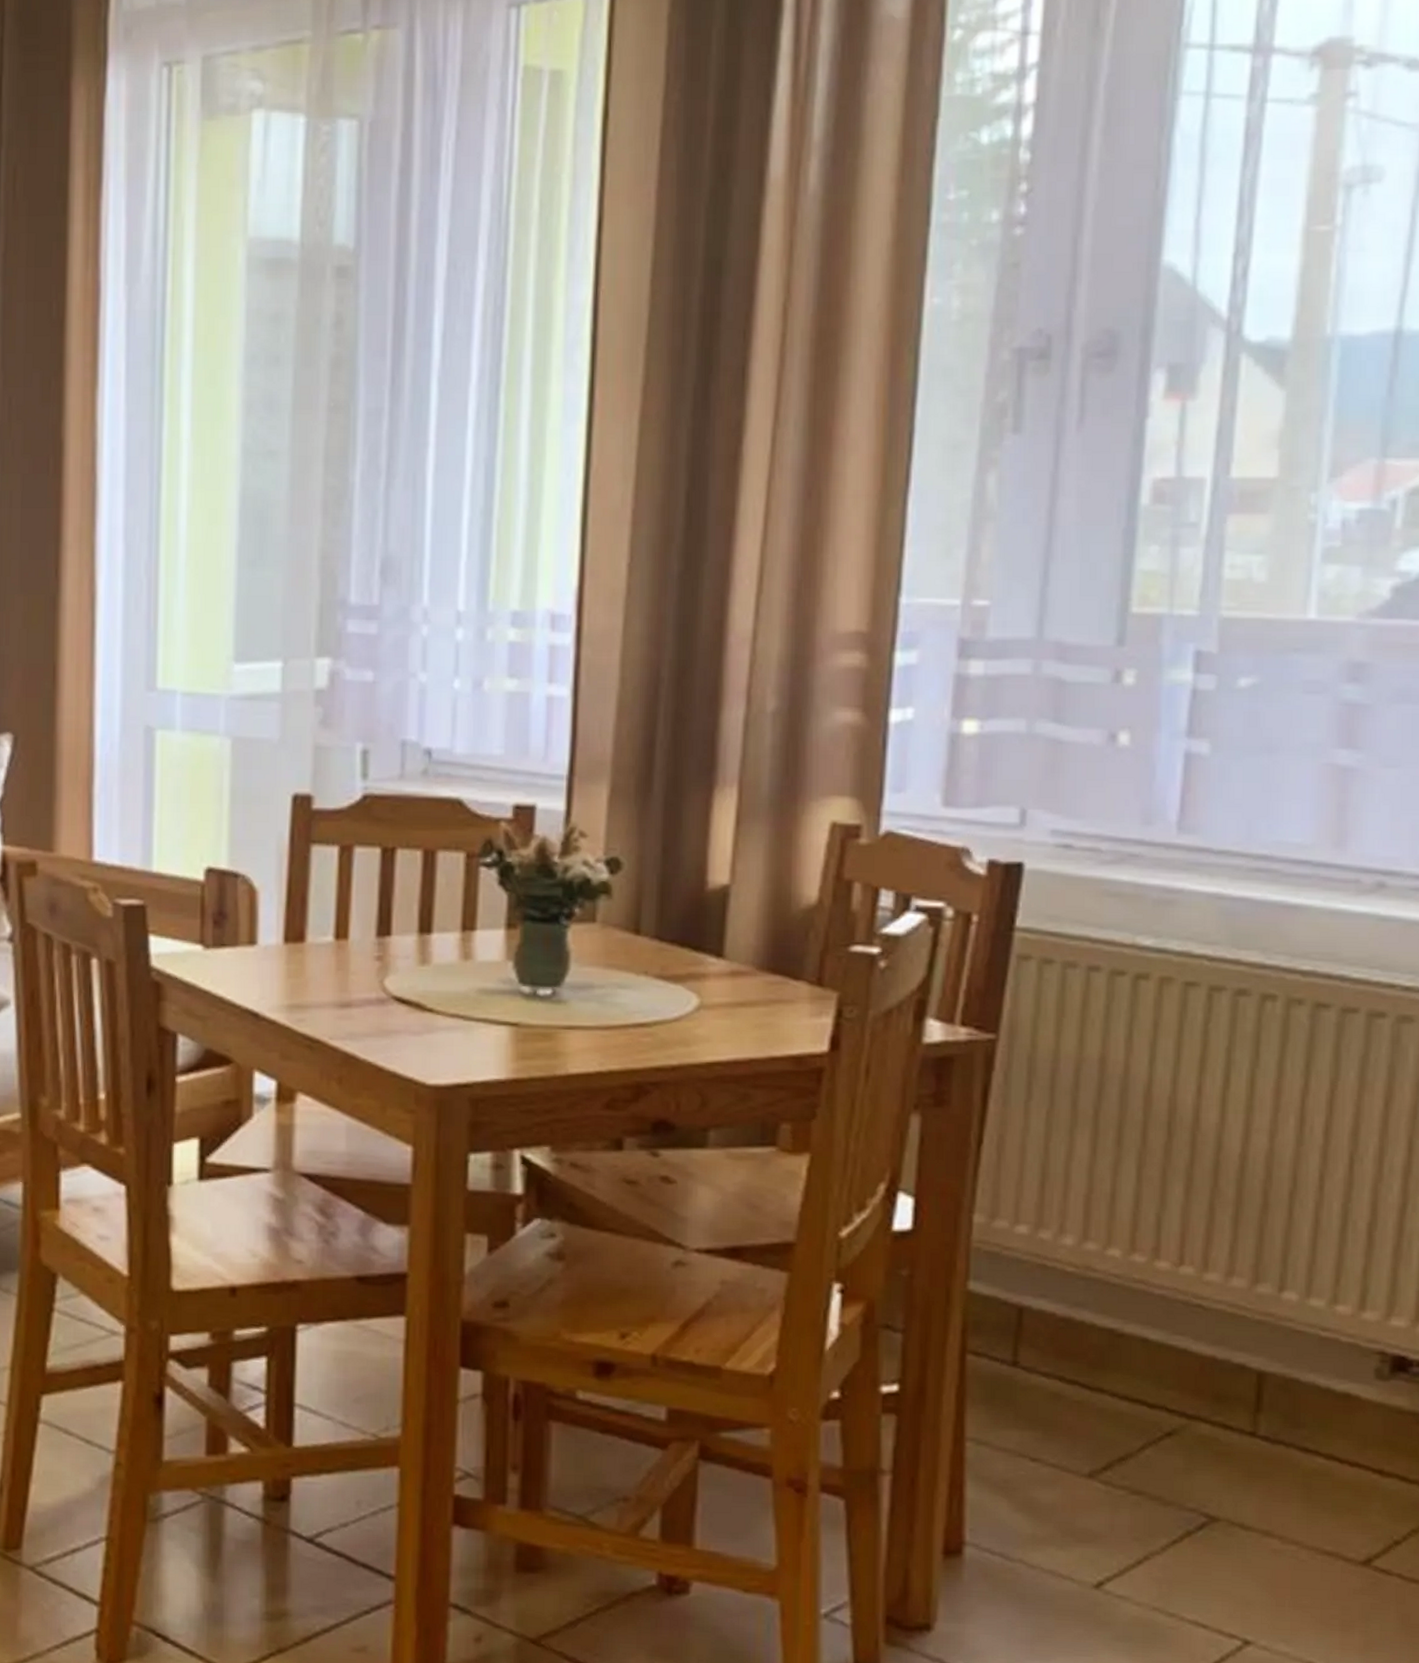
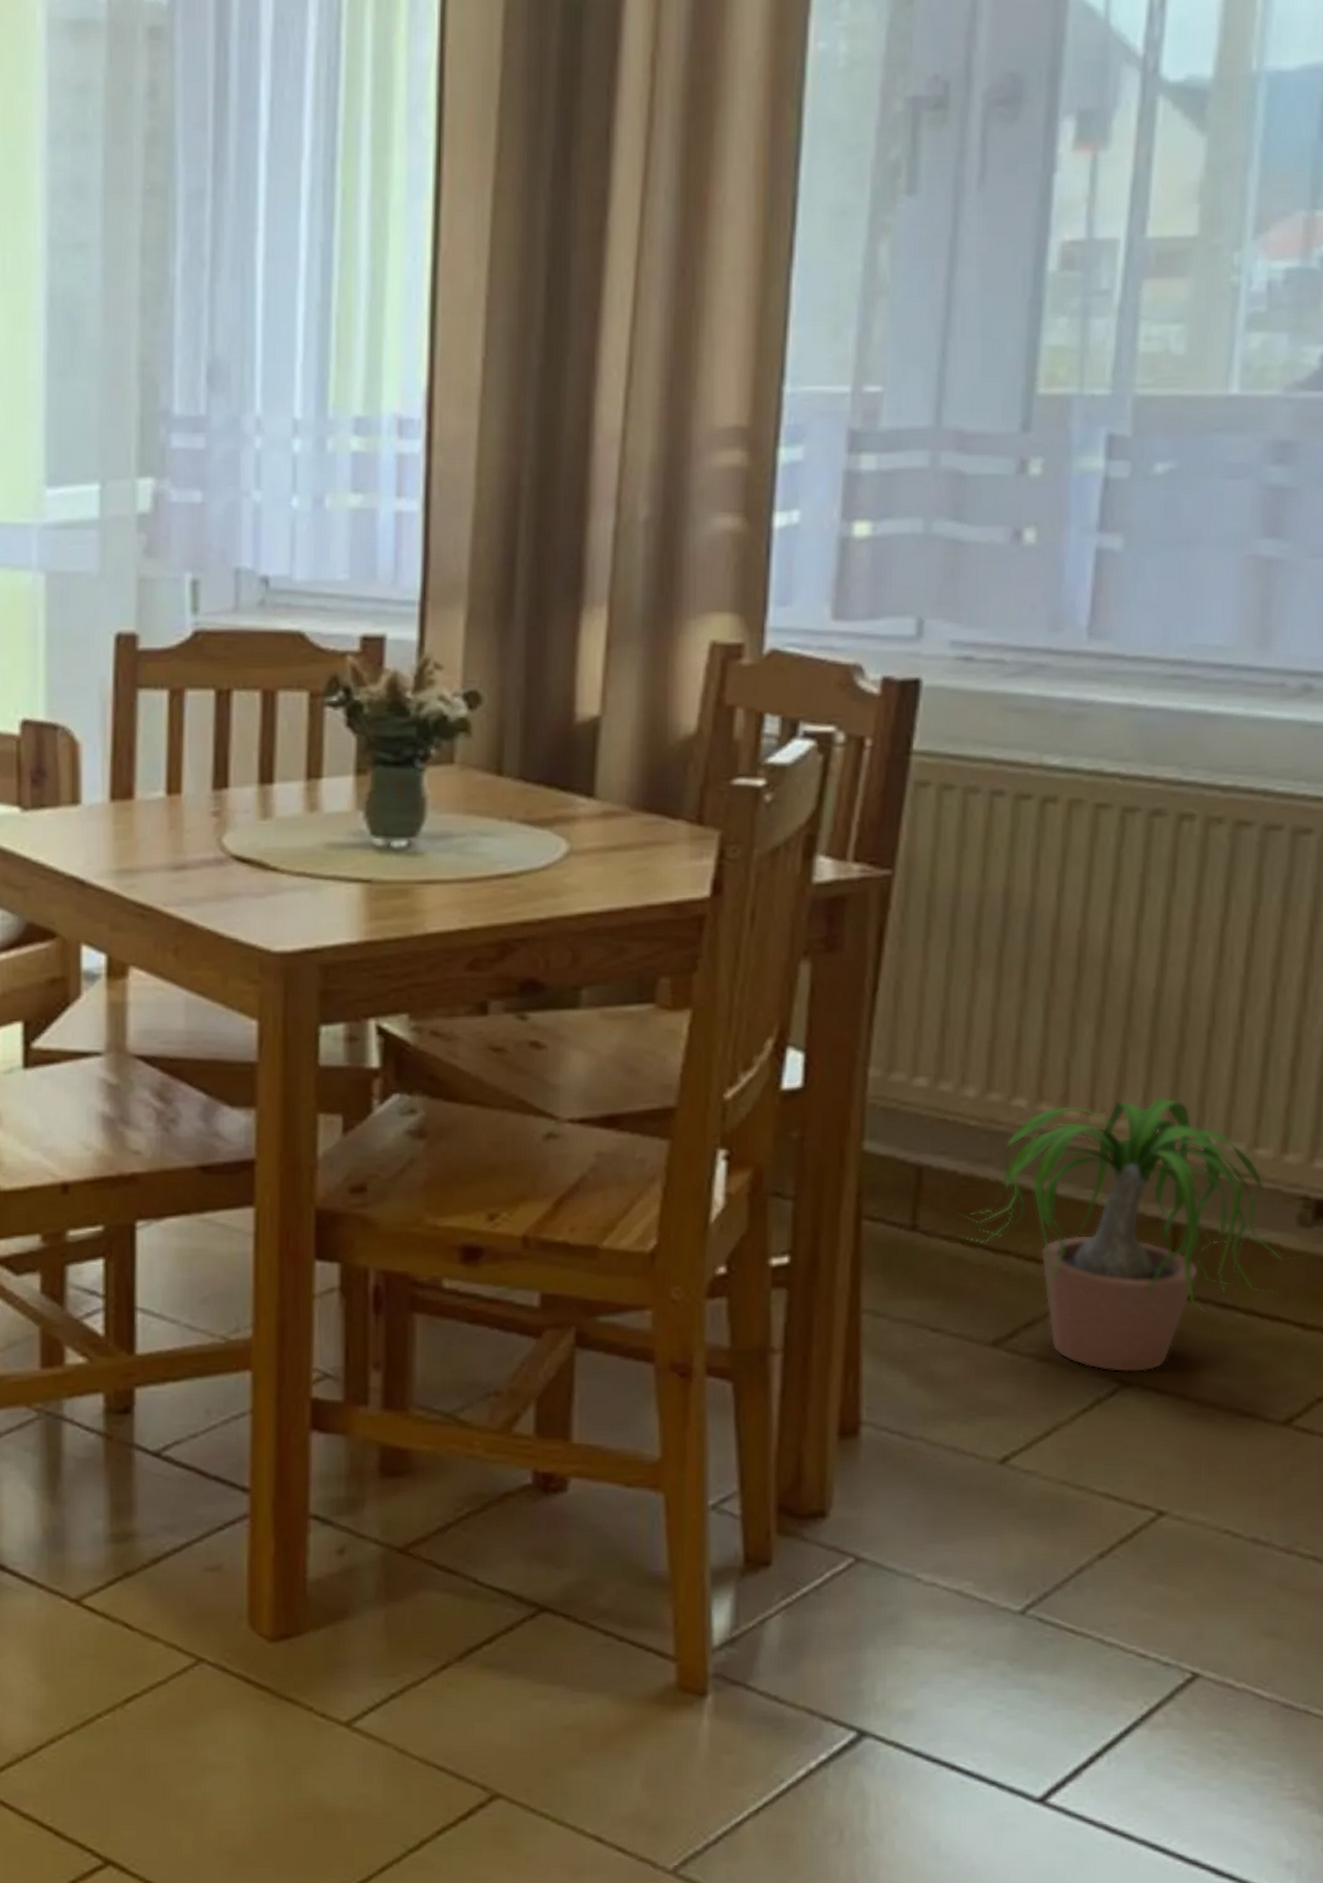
potted plant: none [1055,1253,1387,1509] -> present [956,1097,1310,1373]

